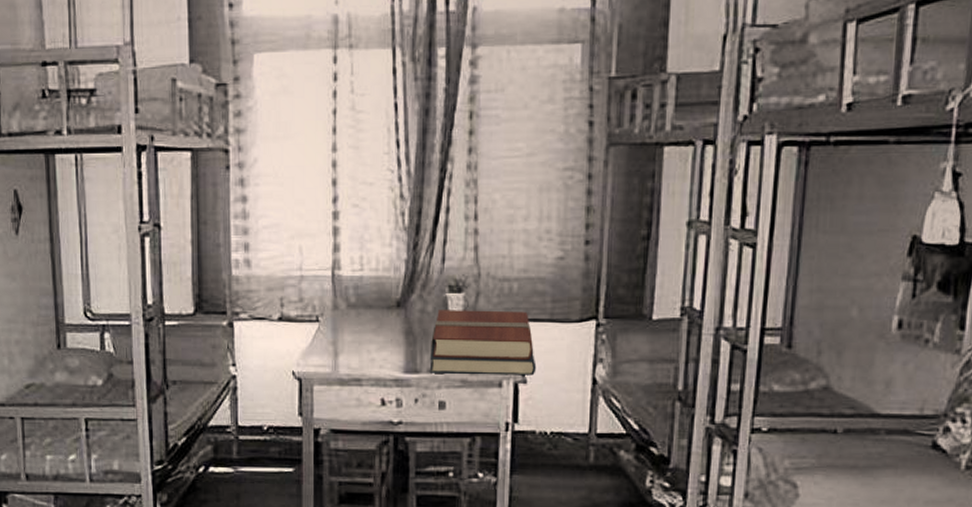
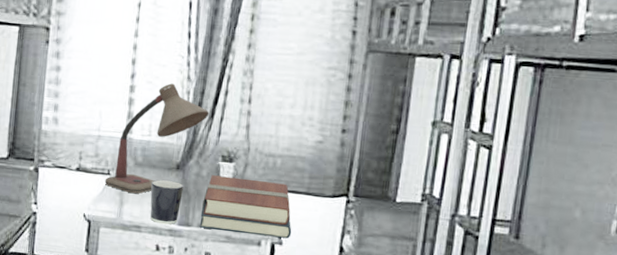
desk lamp: none [313,204,430,342] -> present [104,83,209,194]
mug: none [368,320,407,374] -> present [150,179,184,225]

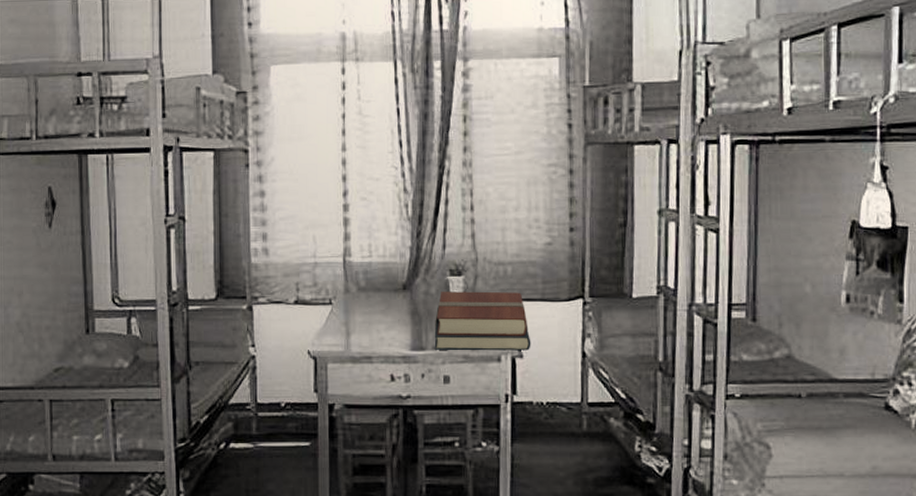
desk lamp: present [104,83,209,194] -> none [327,197,431,322]
mug: present [150,179,184,225] -> none [377,302,413,352]

